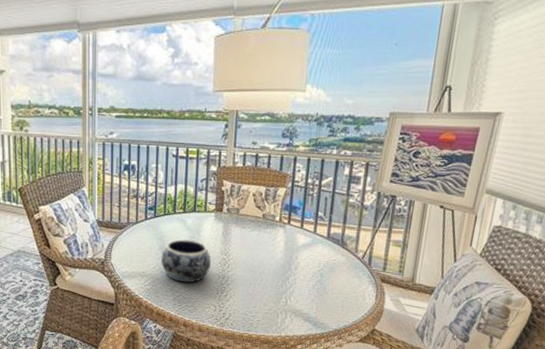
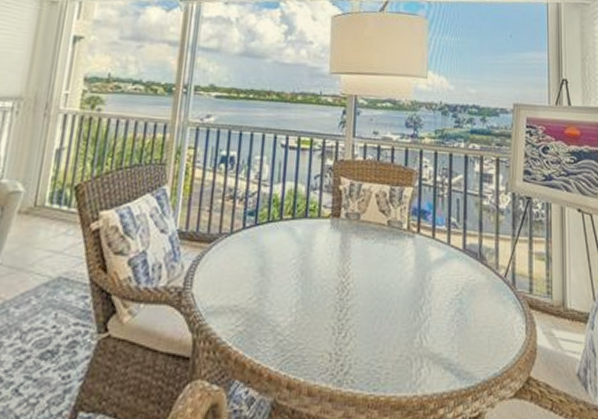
decorative bowl: present [161,239,211,283] -> none [260,256,326,320]

